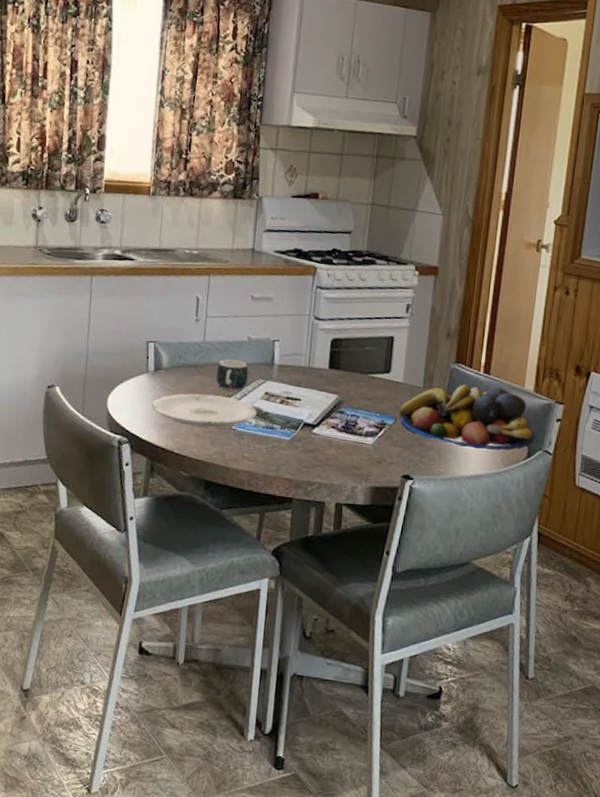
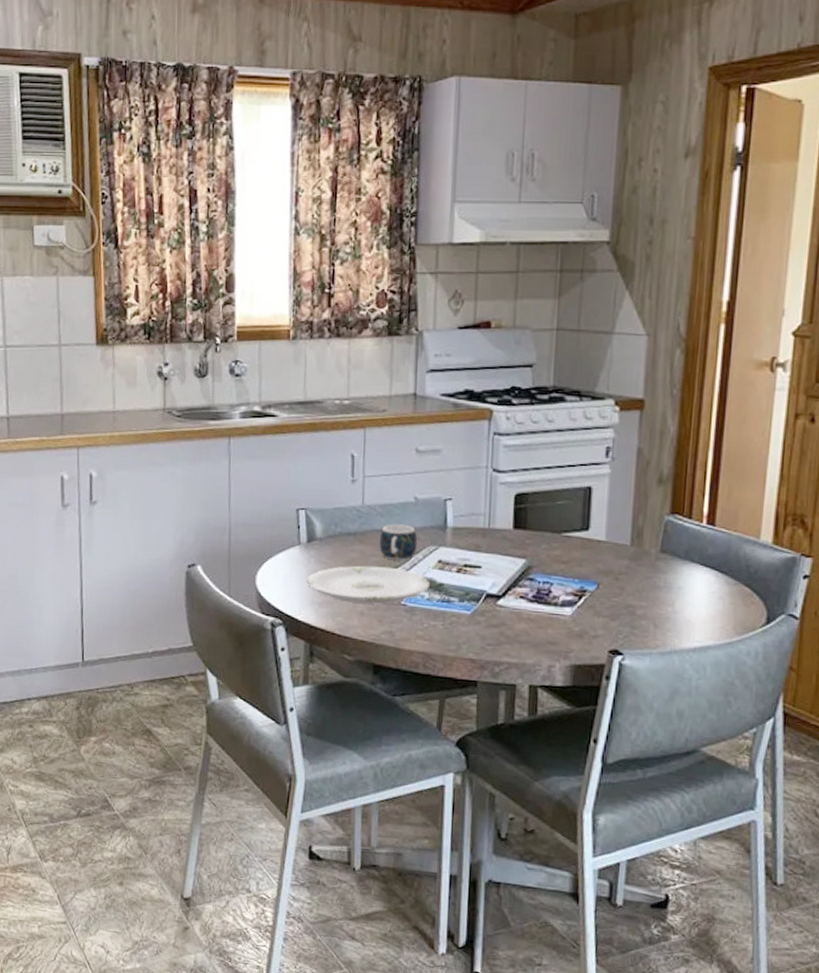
fruit bowl: present [398,384,536,450] -> none [601,539,777,616]

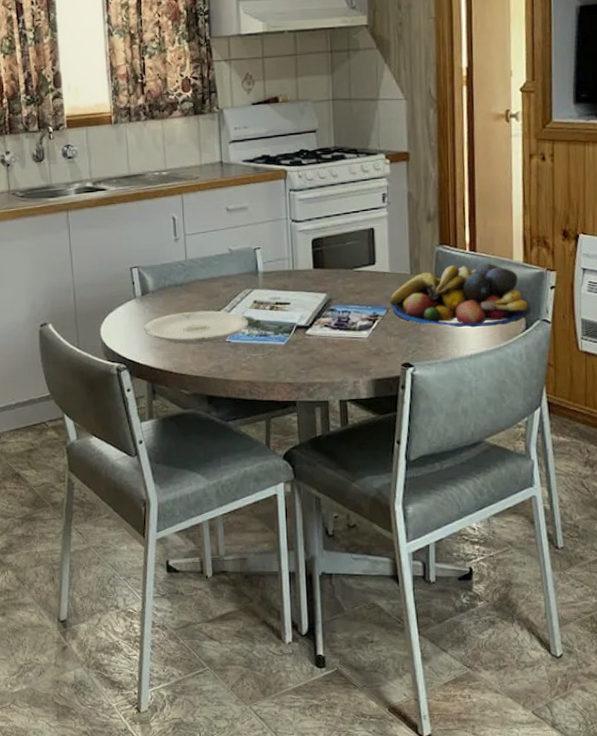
mug: present [379,524,418,560] -> none [202,273,235,304]
fruit bowl: none [601,539,777,616] -> present [389,264,532,328]

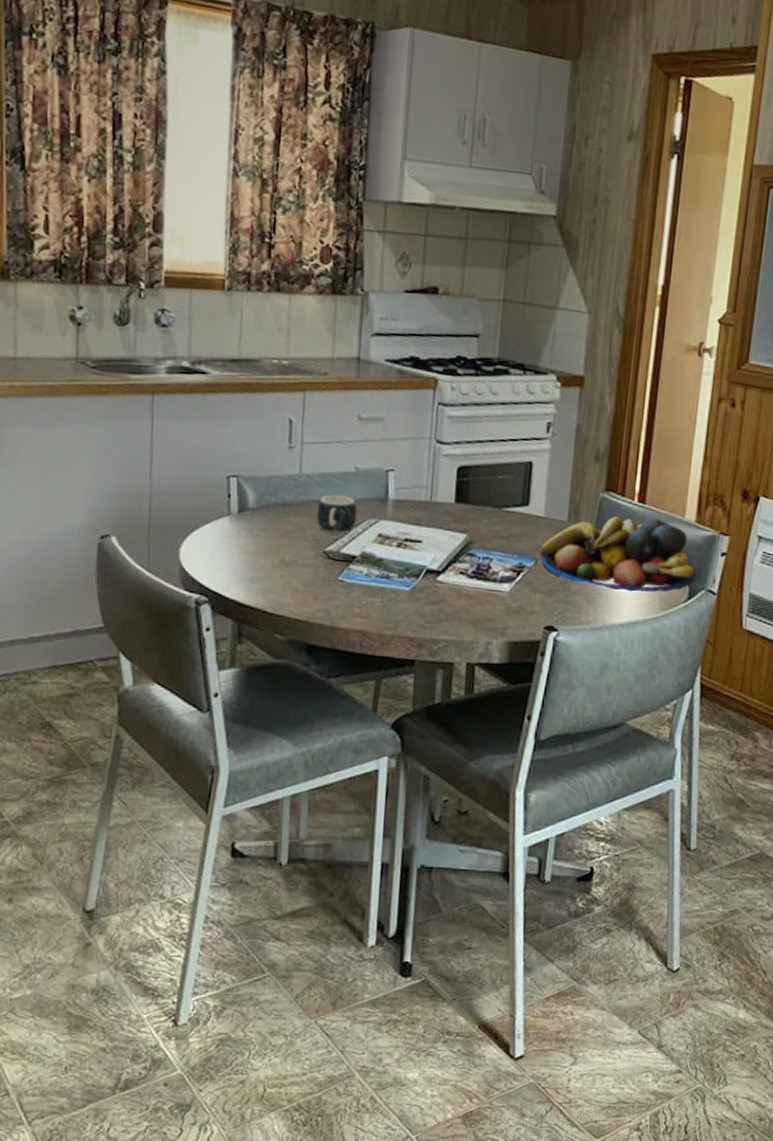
plate: present [144,310,249,344] -> none [236,538,370,580]
mug: none [202,273,235,304] -> present [316,495,358,533]

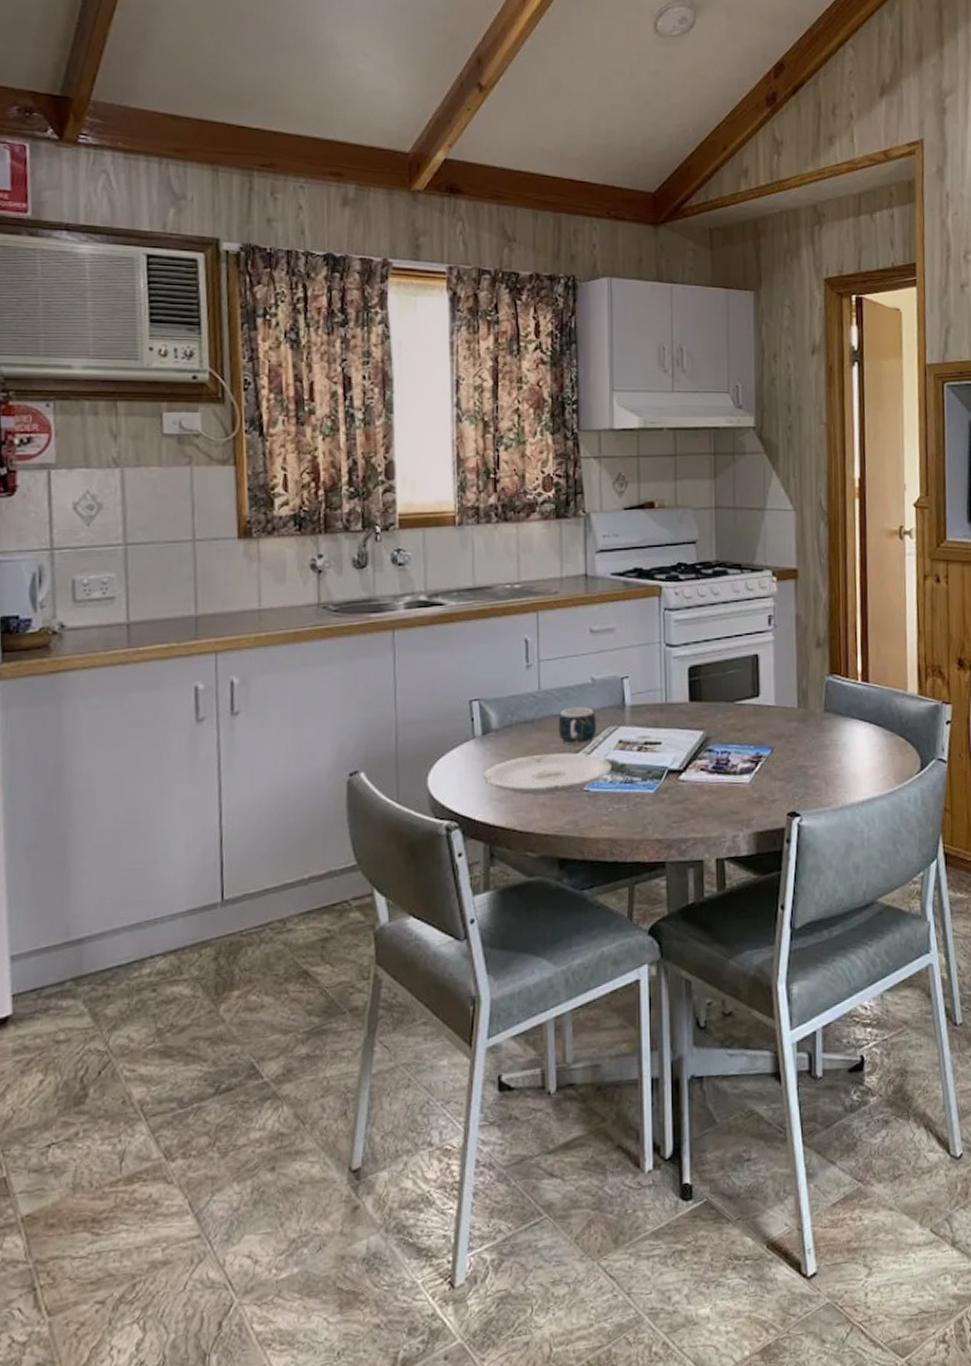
plate: none [236,538,370,580] -> present [483,752,613,795]
fruit bowl: present [539,516,698,592] -> none [774,696,927,770]

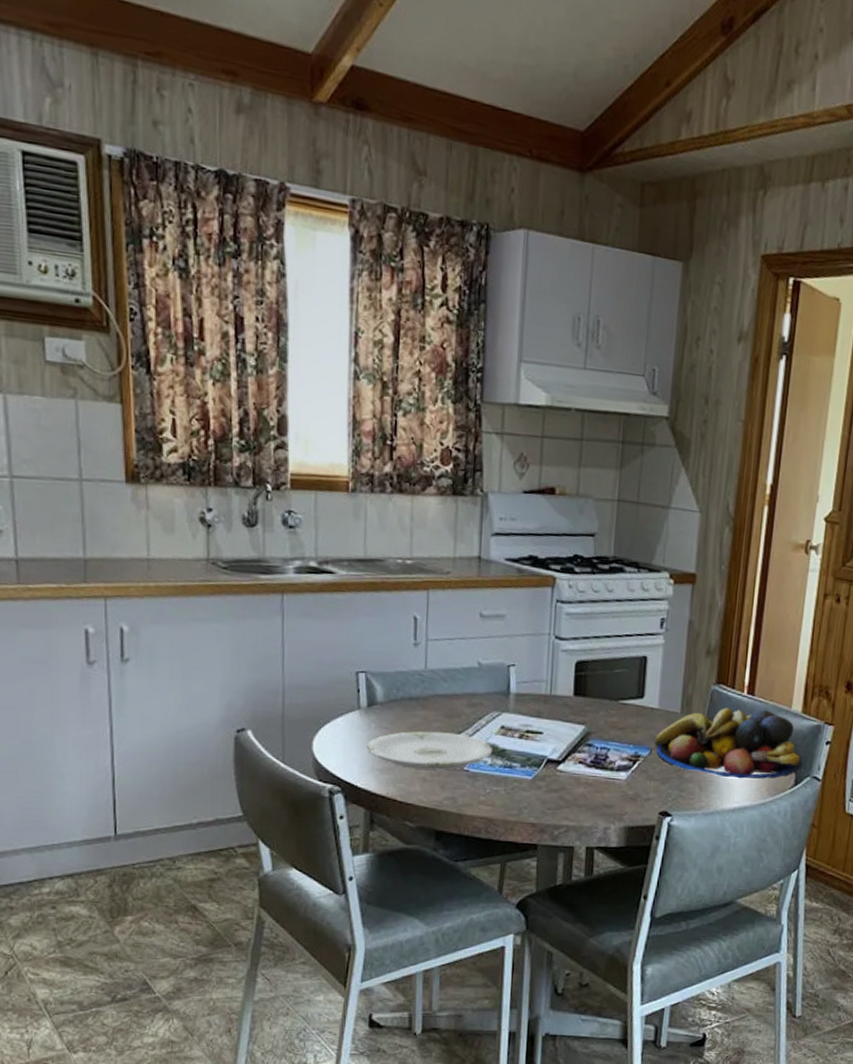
mug: present [558,707,597,744] -> none [442,689,481,726]
fruit bowl: none [774,696,927,770] -> present [654,707,804,779]

